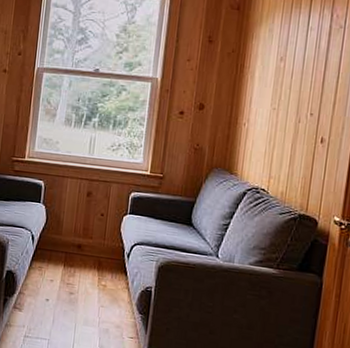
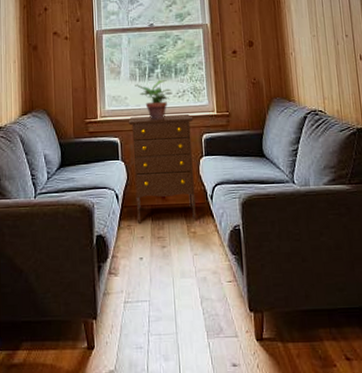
dresser: none [49,163,124,274] -> present [128,114,197,224]
potted plant: none [68,130,107,171] -> present [135,80,172,120]

